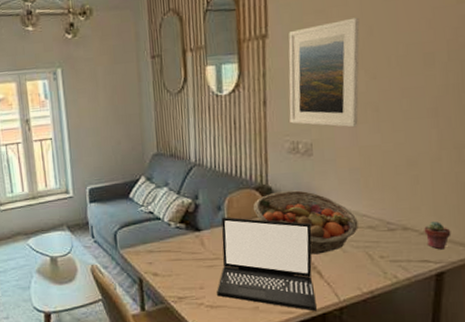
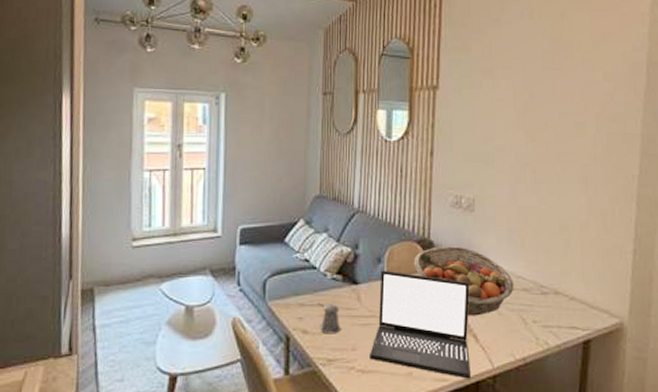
pepper shaker: none [164,249,188,276] -> present [317,303,341,334]
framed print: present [288,17,360,128] -> none [454,81,522,187]
potted succulent: present [424,222,451,250] -> none [573,287,597,317]

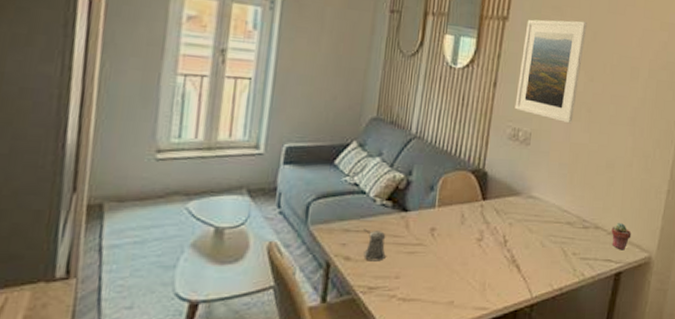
laptop: present [370,270,470,379] -> none [412,198,518,308]
fruit basket: present [413,246,514,316] -> none [466,177,559,247]
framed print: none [454,81,522,187] -> present [515,19,587,124]
potted succulent: none [573,287,597,317] -> present [611,223,632,250]

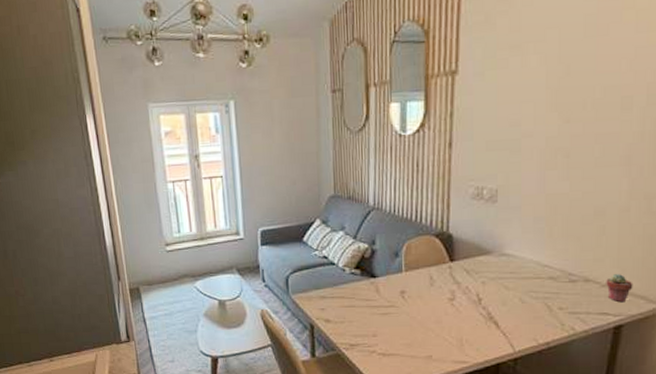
pepper shaker: present [363,229,386,262] -> none [338,295,361,323]
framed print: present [515,19,587,124] -> none [475,55,557,174]

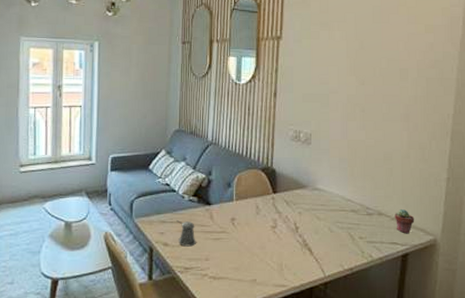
pepper shaker: none [338,295,361,323] -> present [176,220,196,247]

